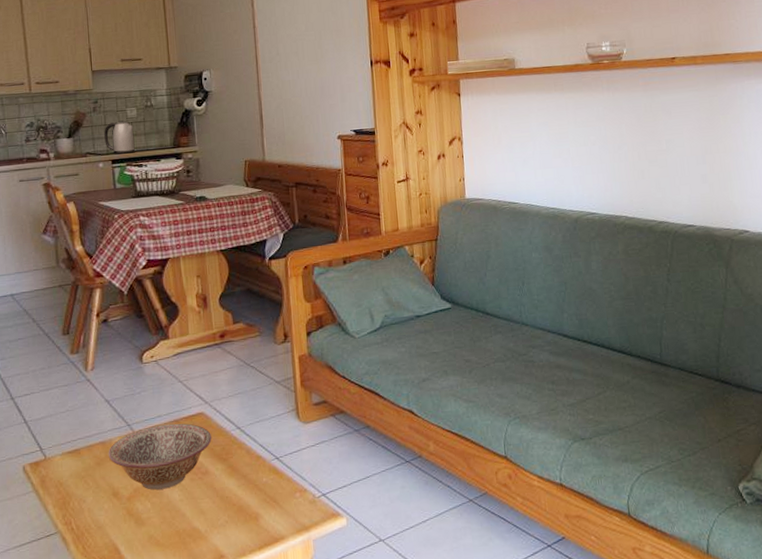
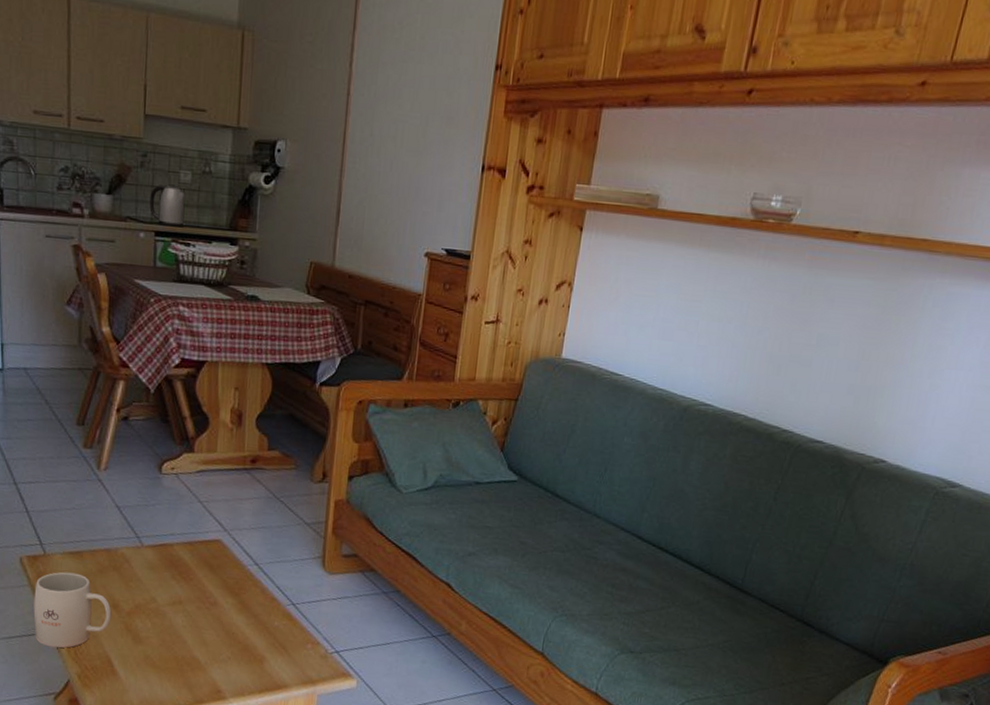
mug: none [39,470,113,547] -> present [33,571,112,649]
decorative bowl: present [108,423,212,490] -> none [112,543,226,612]

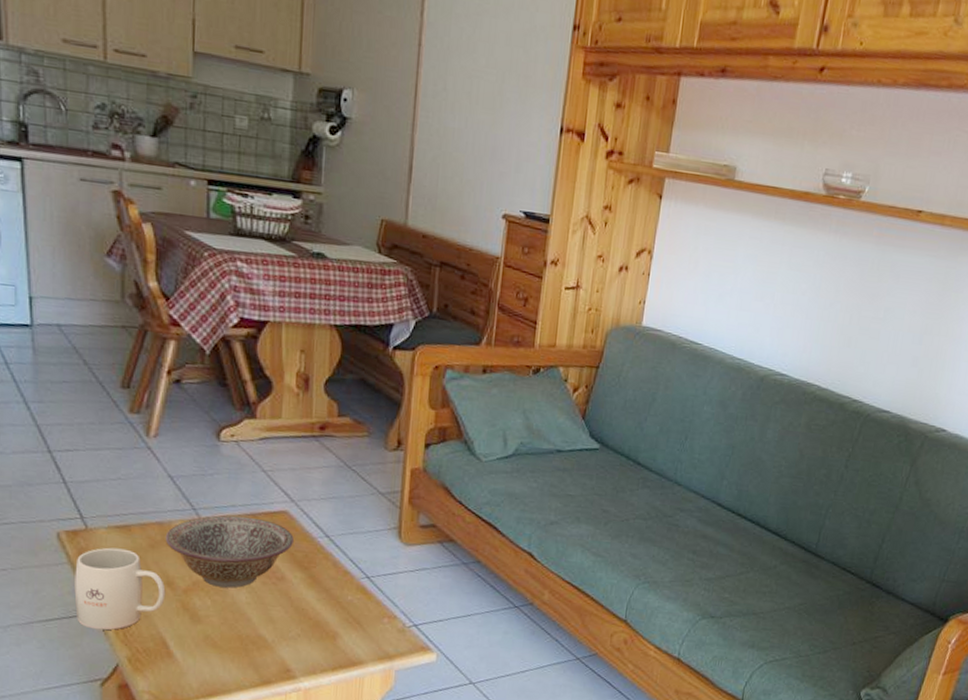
decorative bowl: none [112,543,226,612] -> present [165,515,294,588]
kettle: present [149,184,186,228] -> none [201,129,242,177]

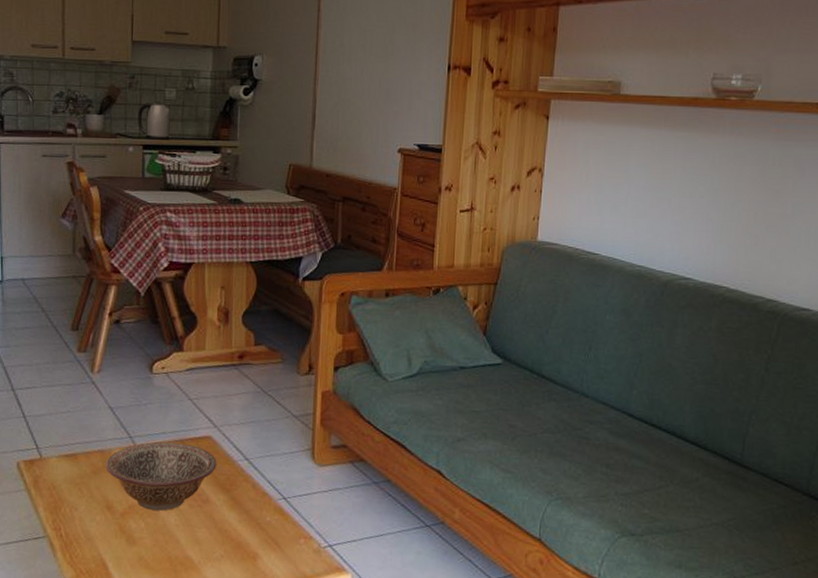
mug: present [74,547,166,631] -> none [30,475,106,553]
kettle: none [201,129,242,177] -> present [137,102,171,140]

